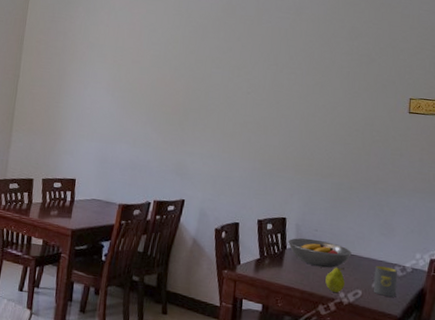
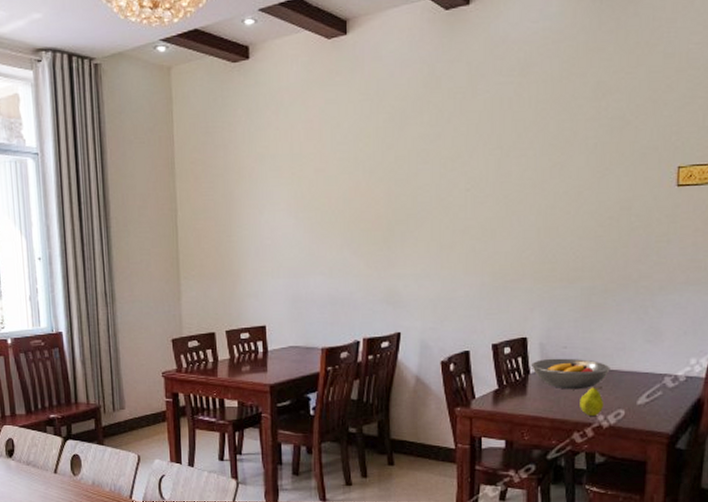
mug: present [373,265,398,297] -> none [638,378,668,413]

